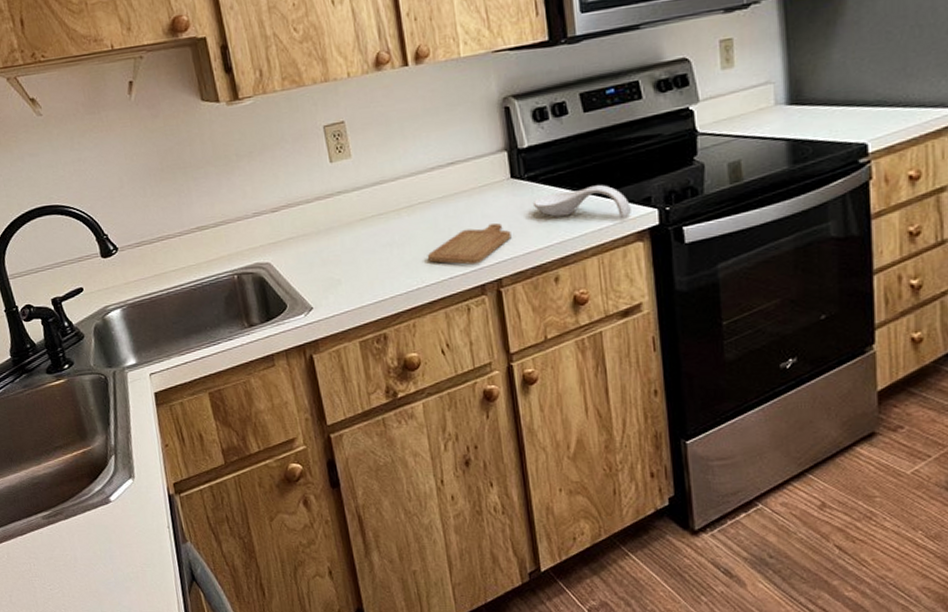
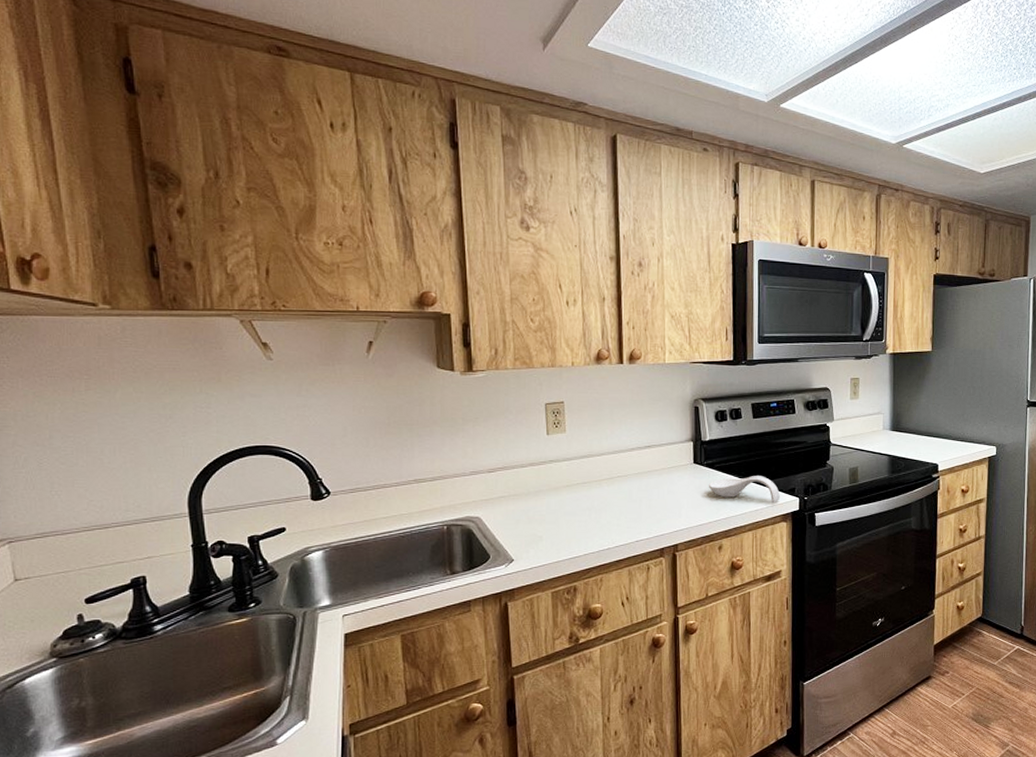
chopping board: present [427,223,512,265] -> none [619,499,689,531]

